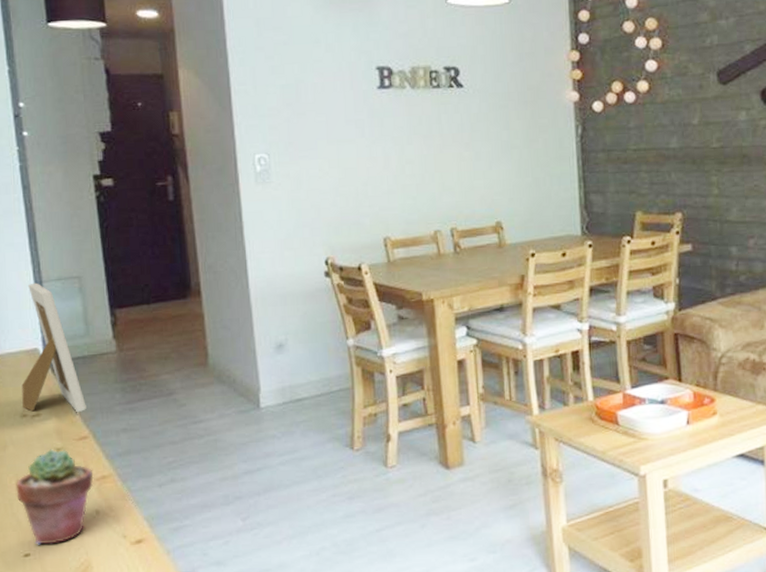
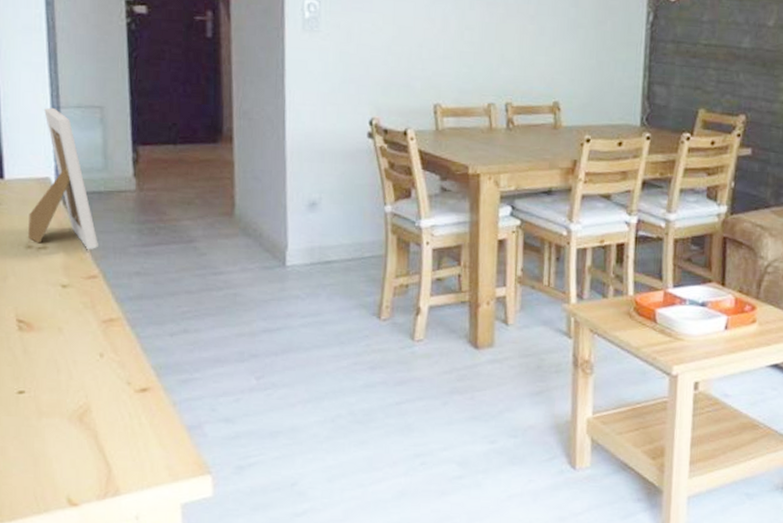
potted succulent: present [16,449,94,545] -> none [14,285,100,384]

